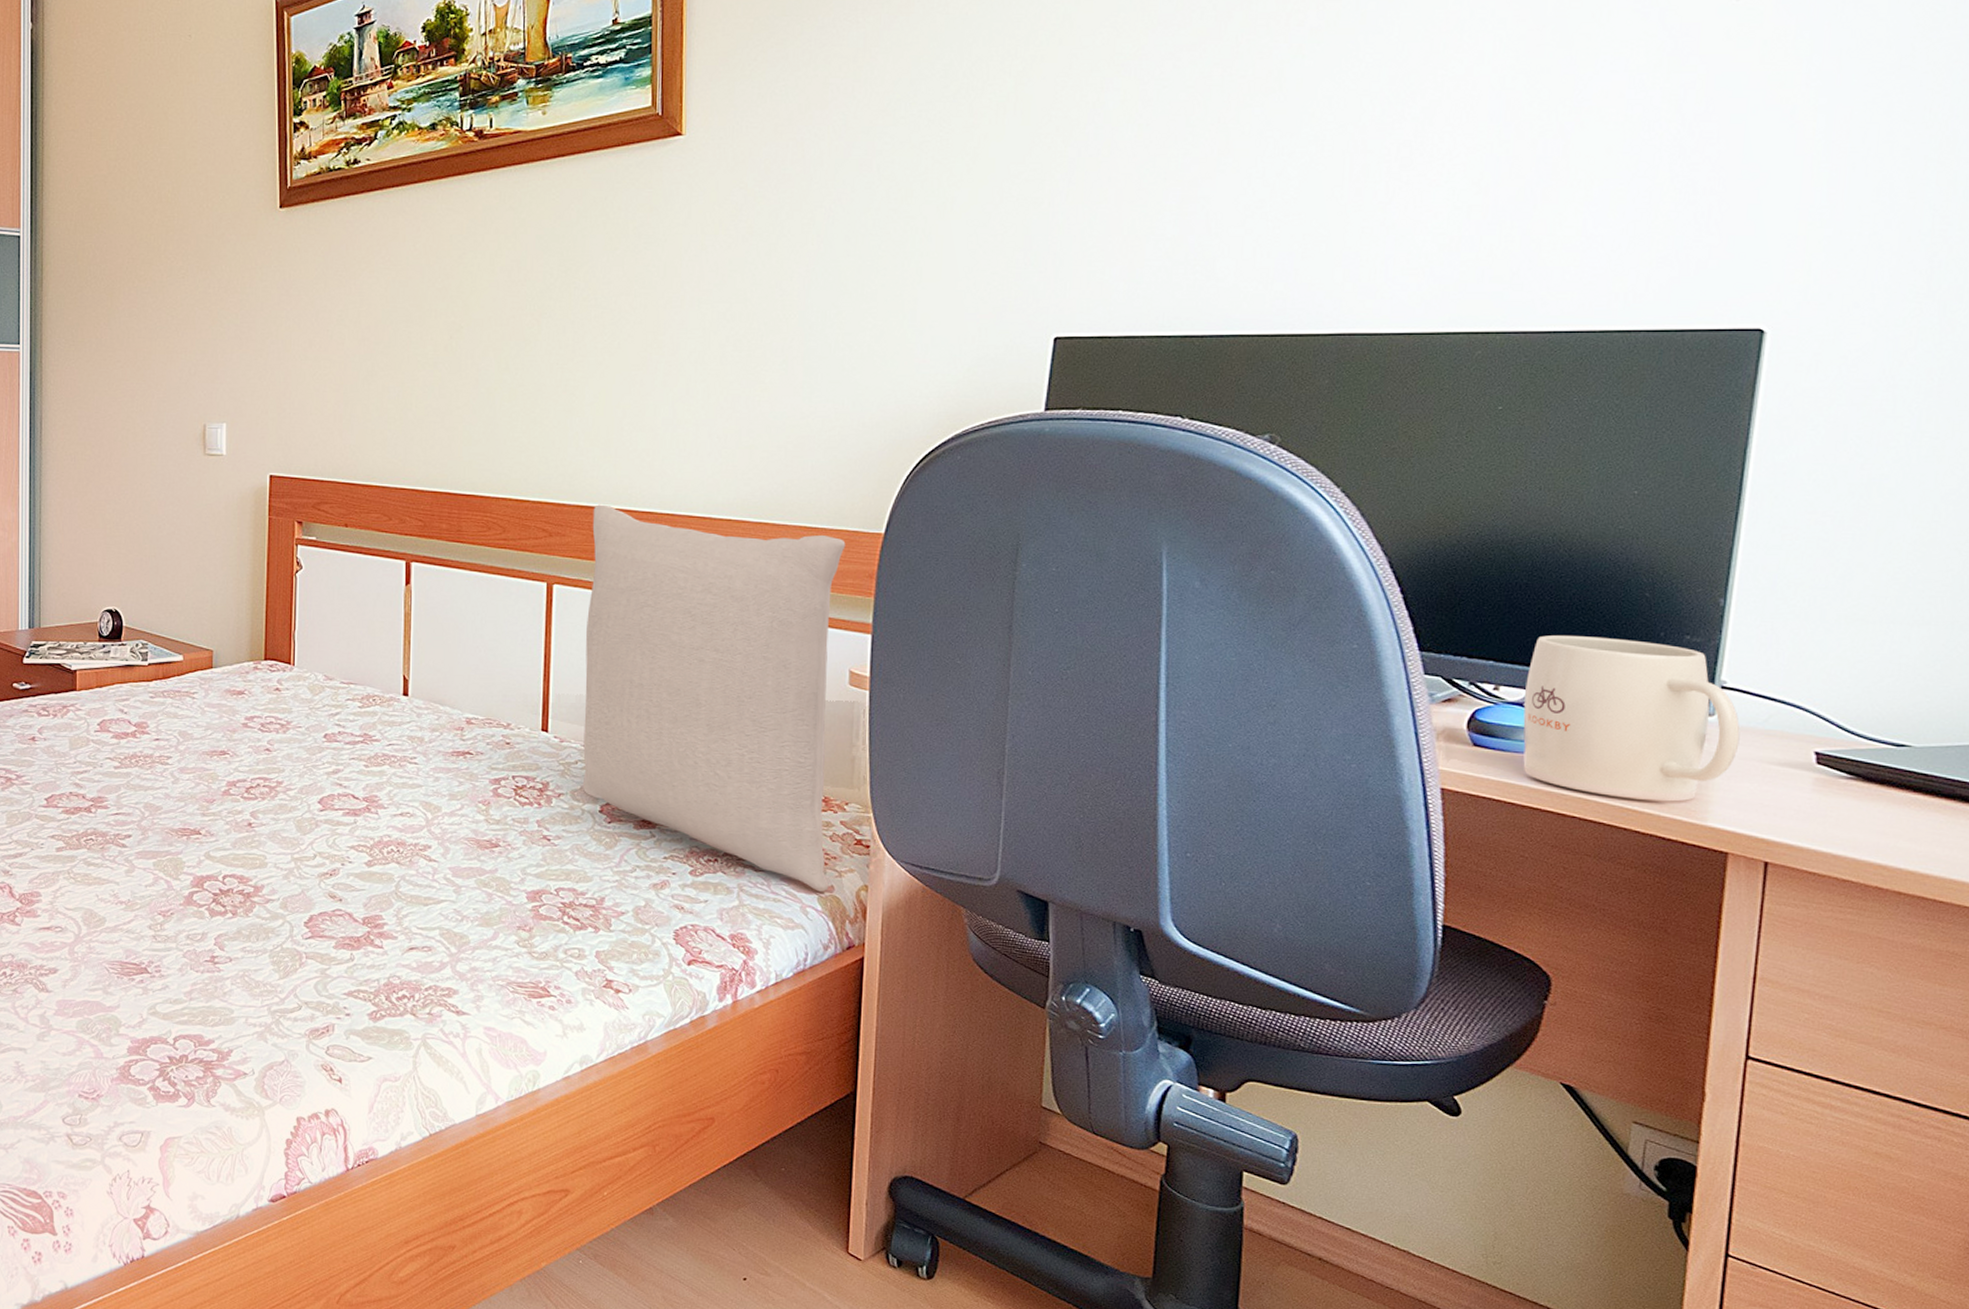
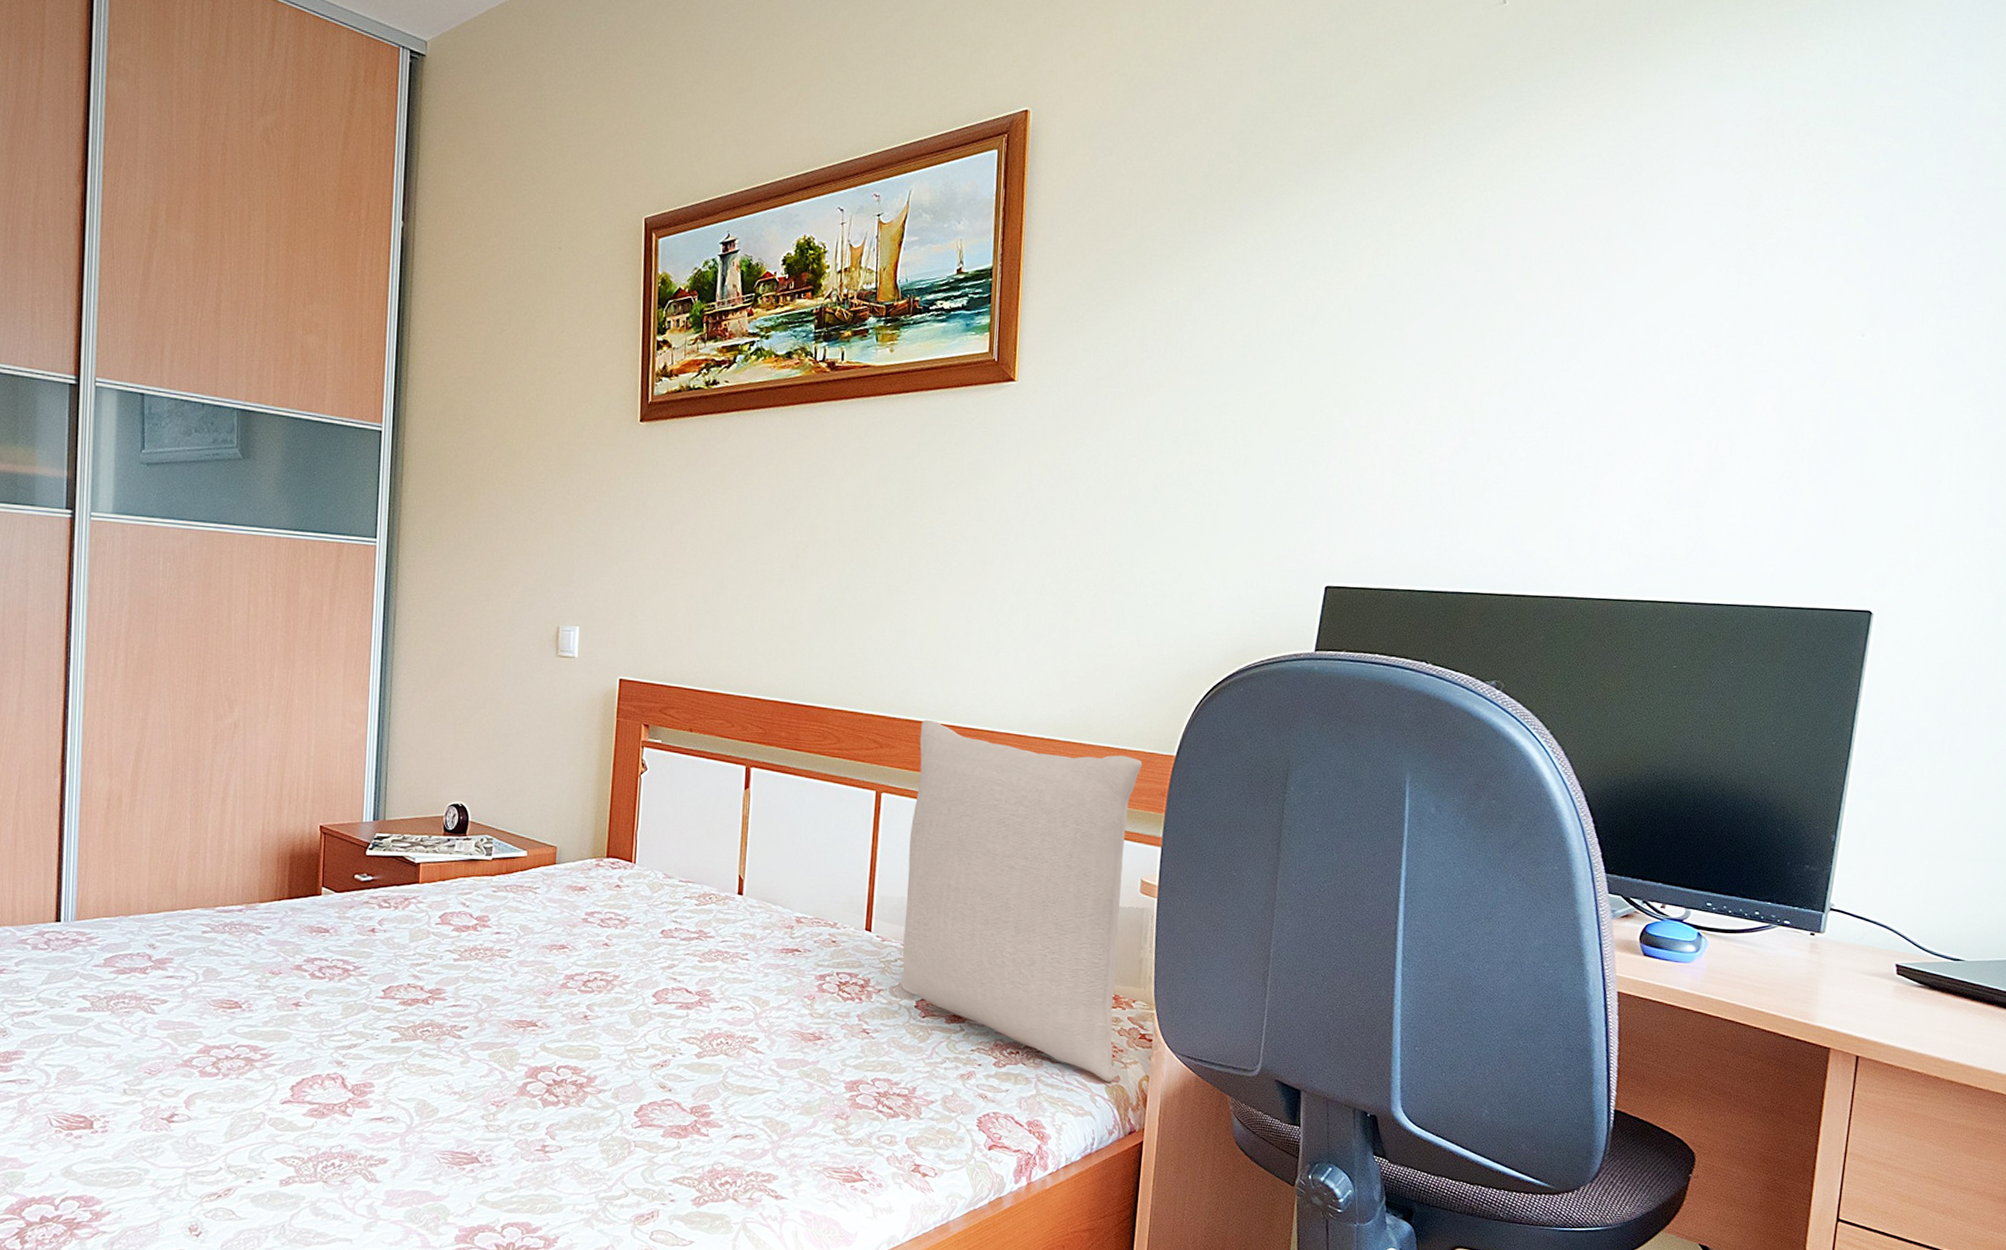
mug: present [1523,635,1740,802] -> none [1681,862,1843,1005]

